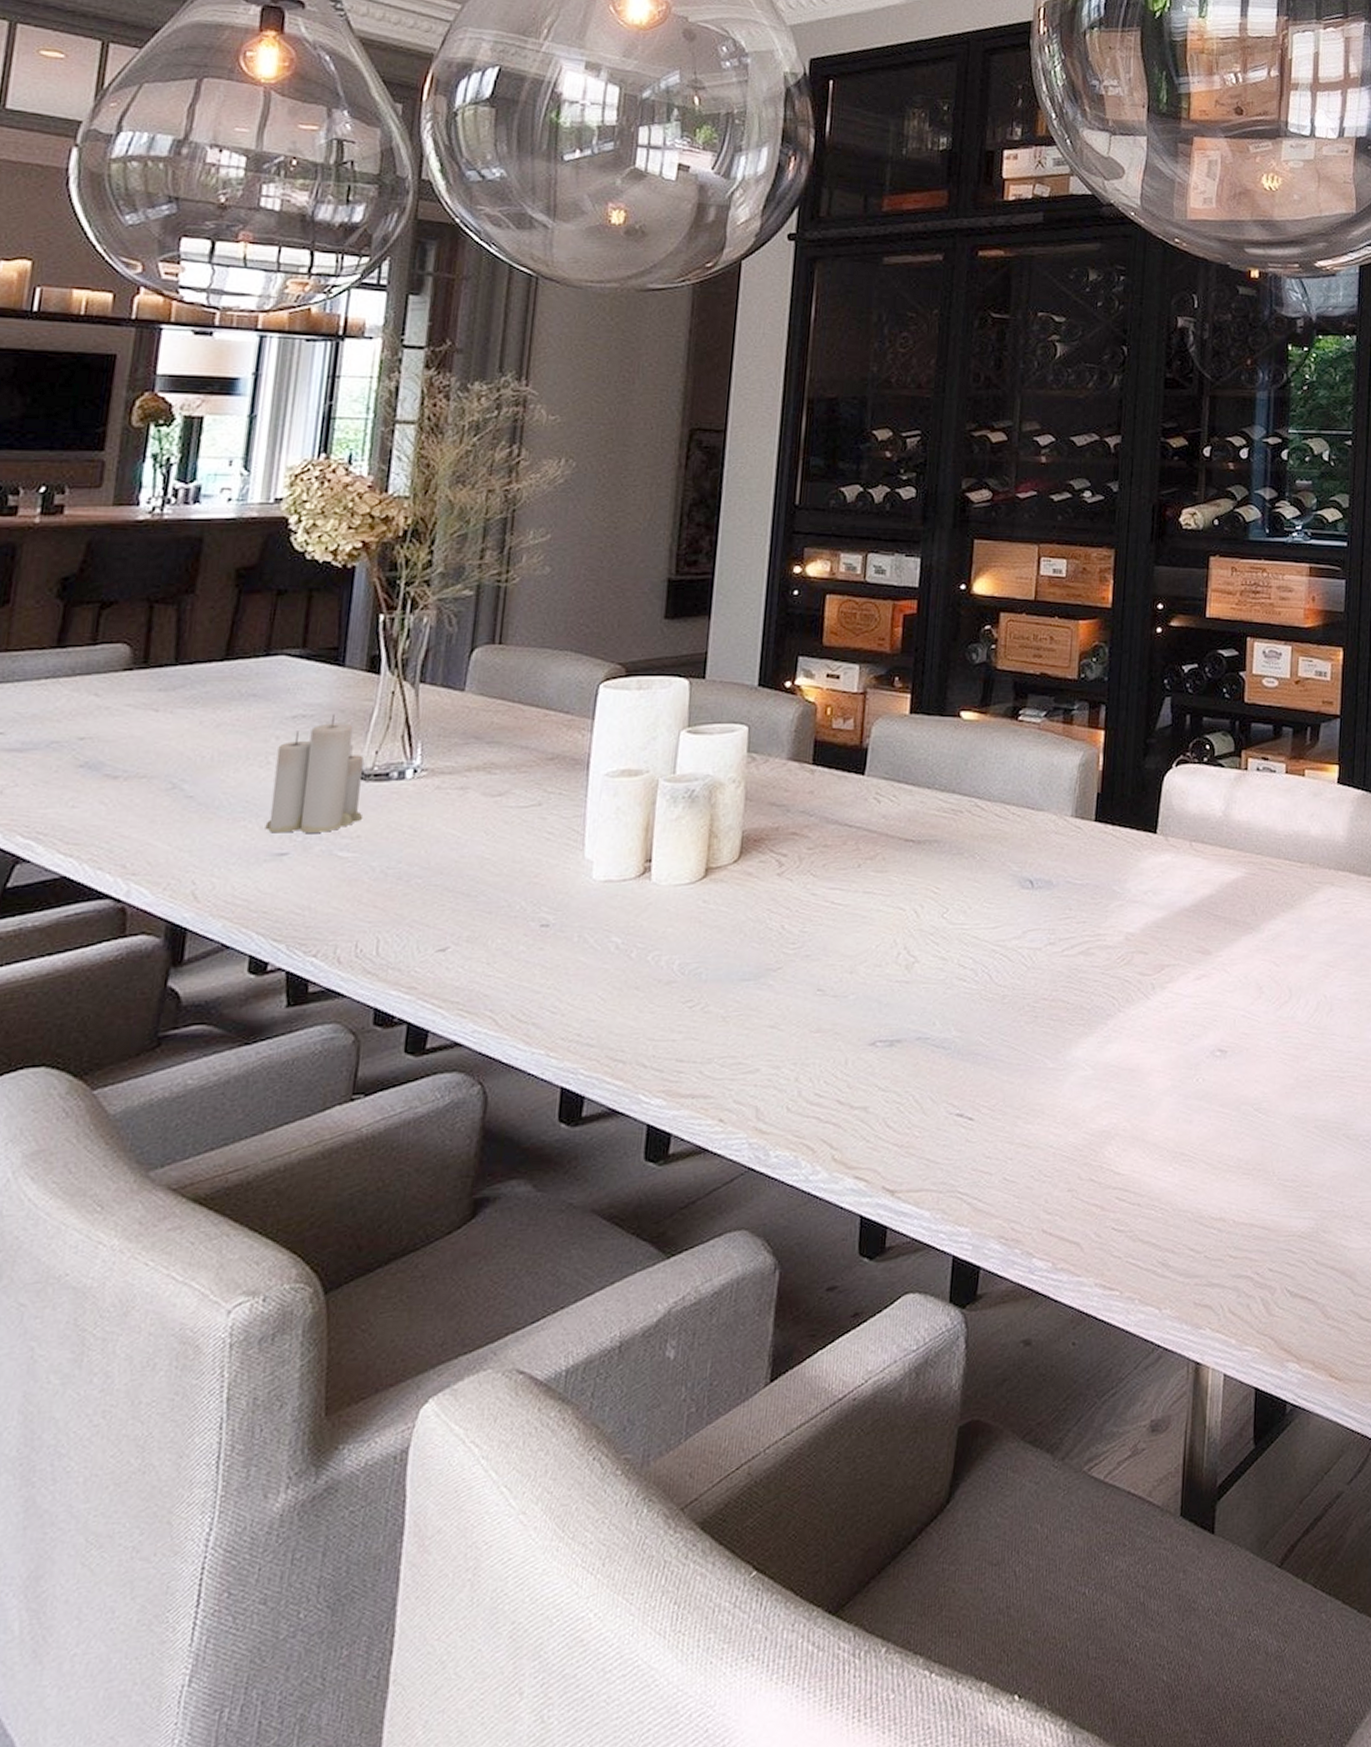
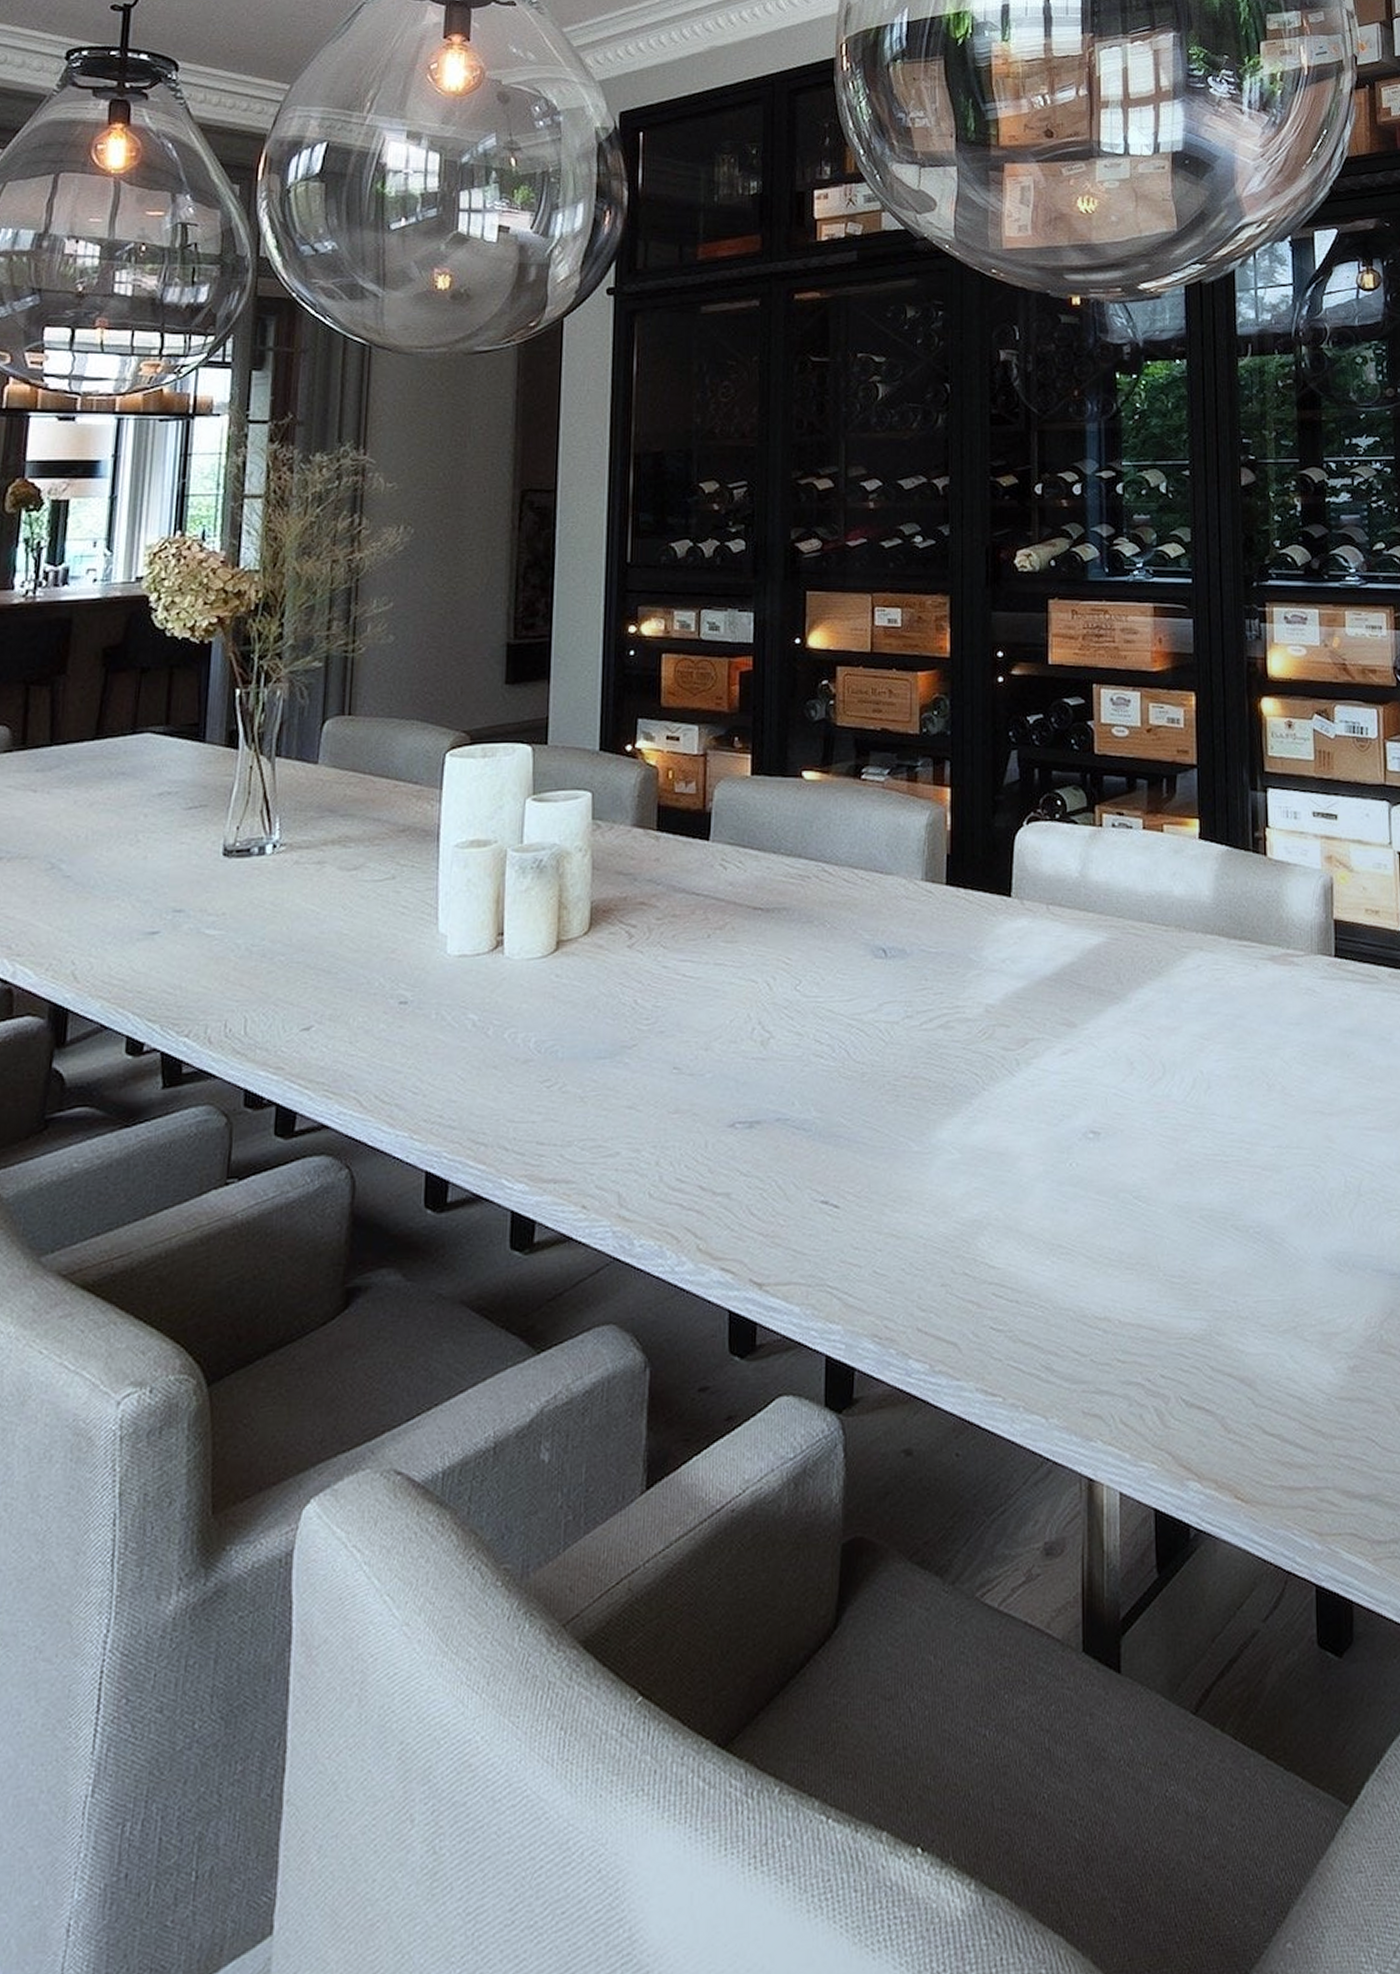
candle: present [265,714,364,833] -> none [137,790,228,912]

